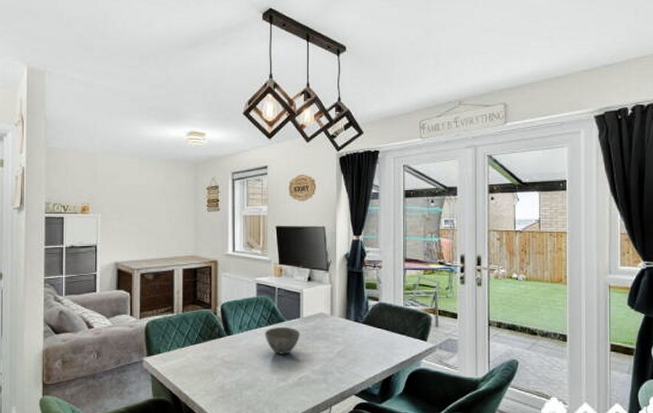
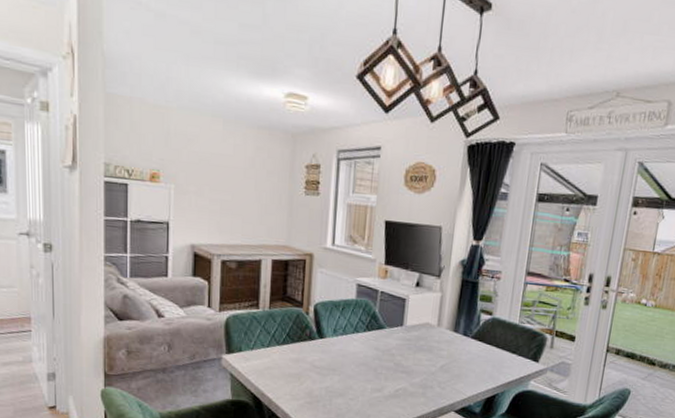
bowl: present [265,326,301,355] -> none [361,334,402,364]

